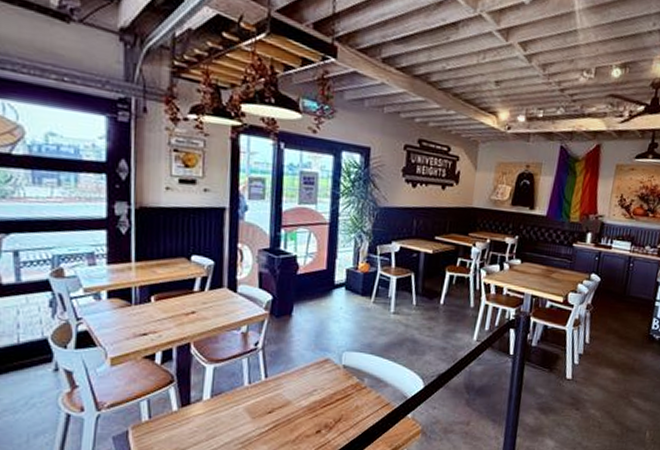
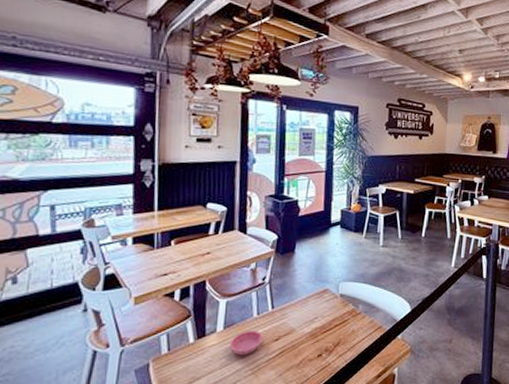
saucer: none [216,401,255,428] -> present [229,331,263,356]

